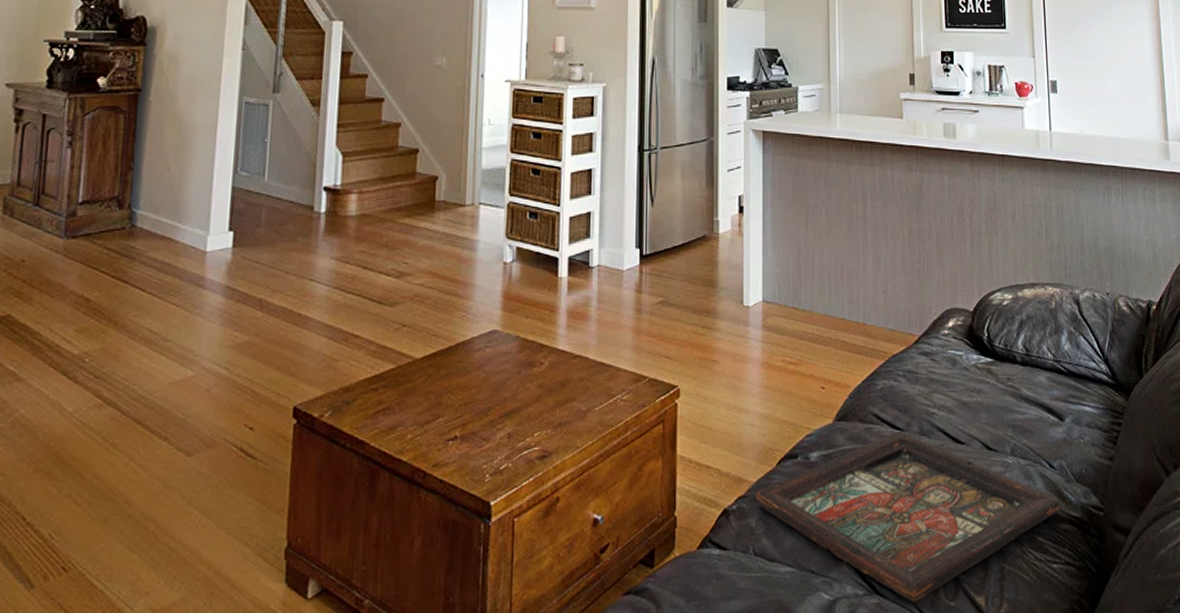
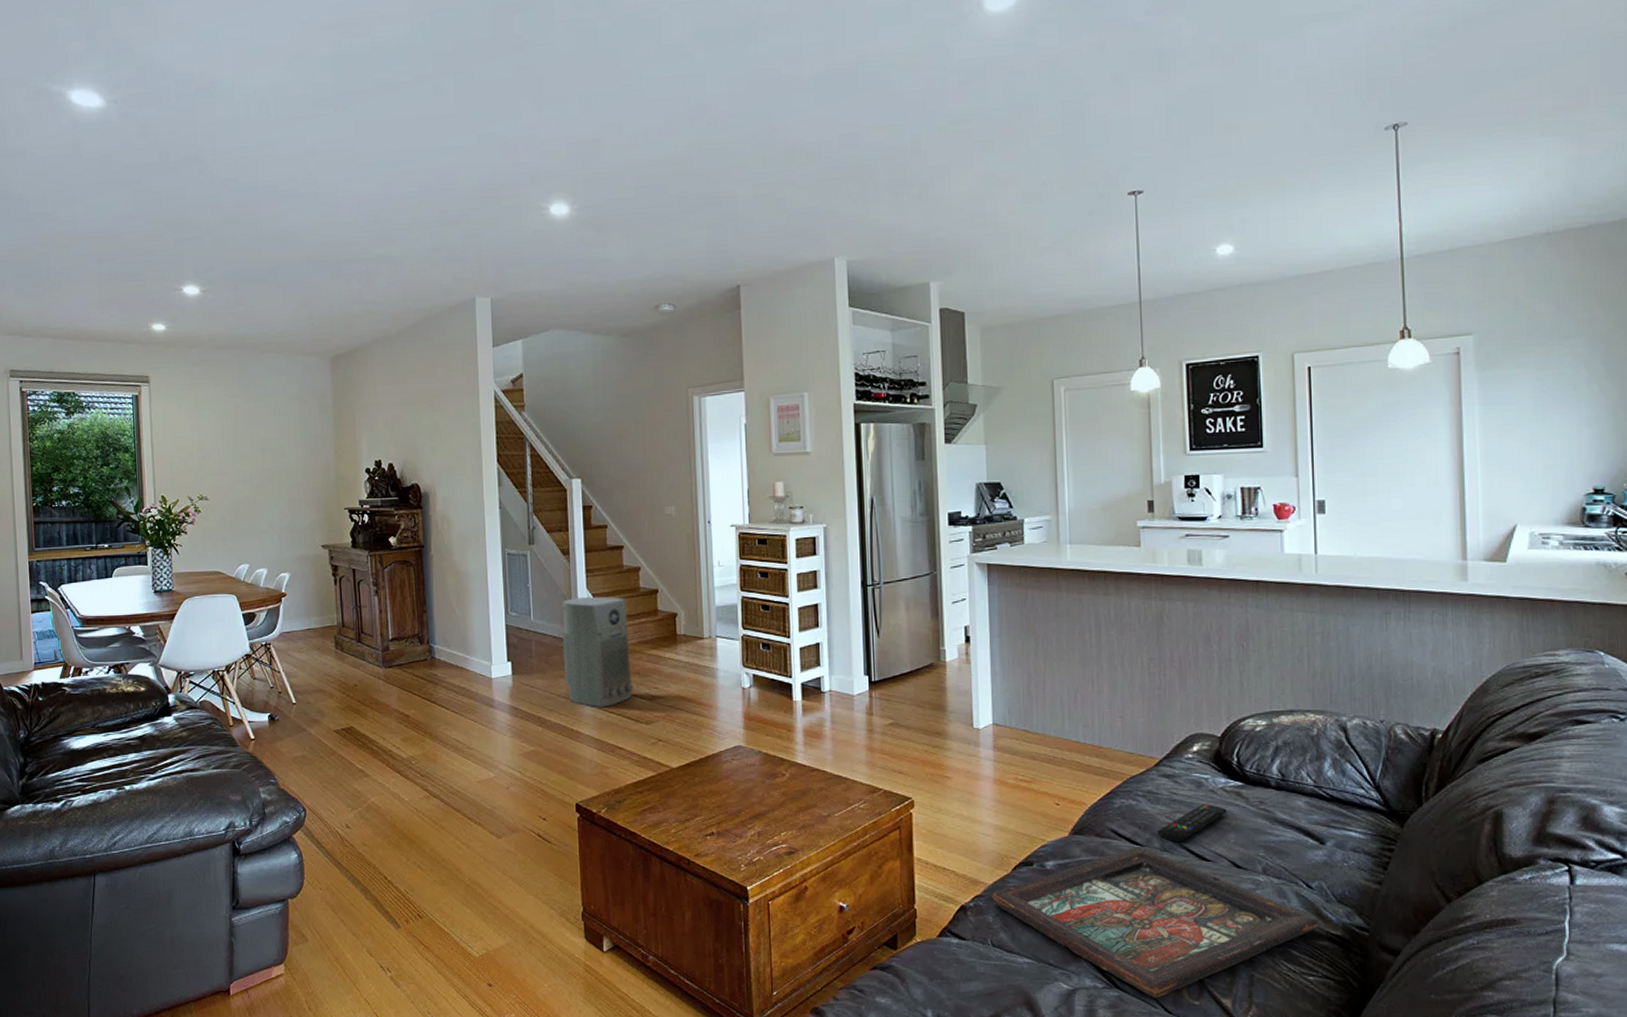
air purifier: none [297,155,381,288] -> present [562,596,633,708]
remote control: none [916,382,979,424] -> present [1157,804,1227,841]

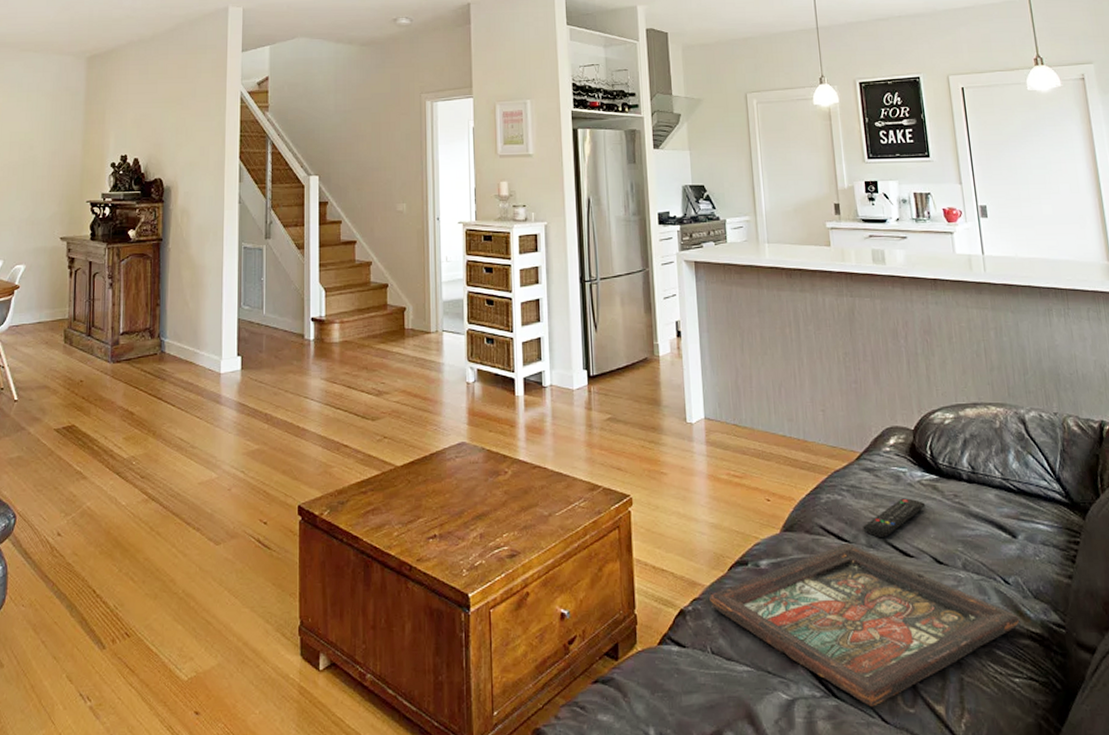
air purifier: present [562,596,633,708] -> none [292,290,360,404]

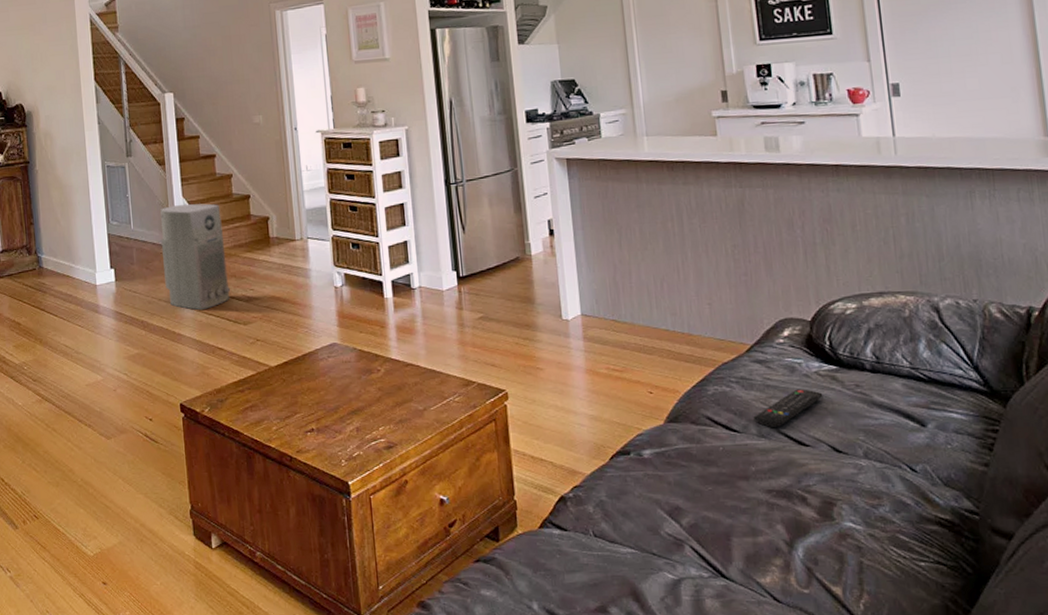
air purifier: none [292,290,360,404] -> present [160,203,230,311]
decorative tray: present [709,543,1020,707] -> none [590,433,927,587]

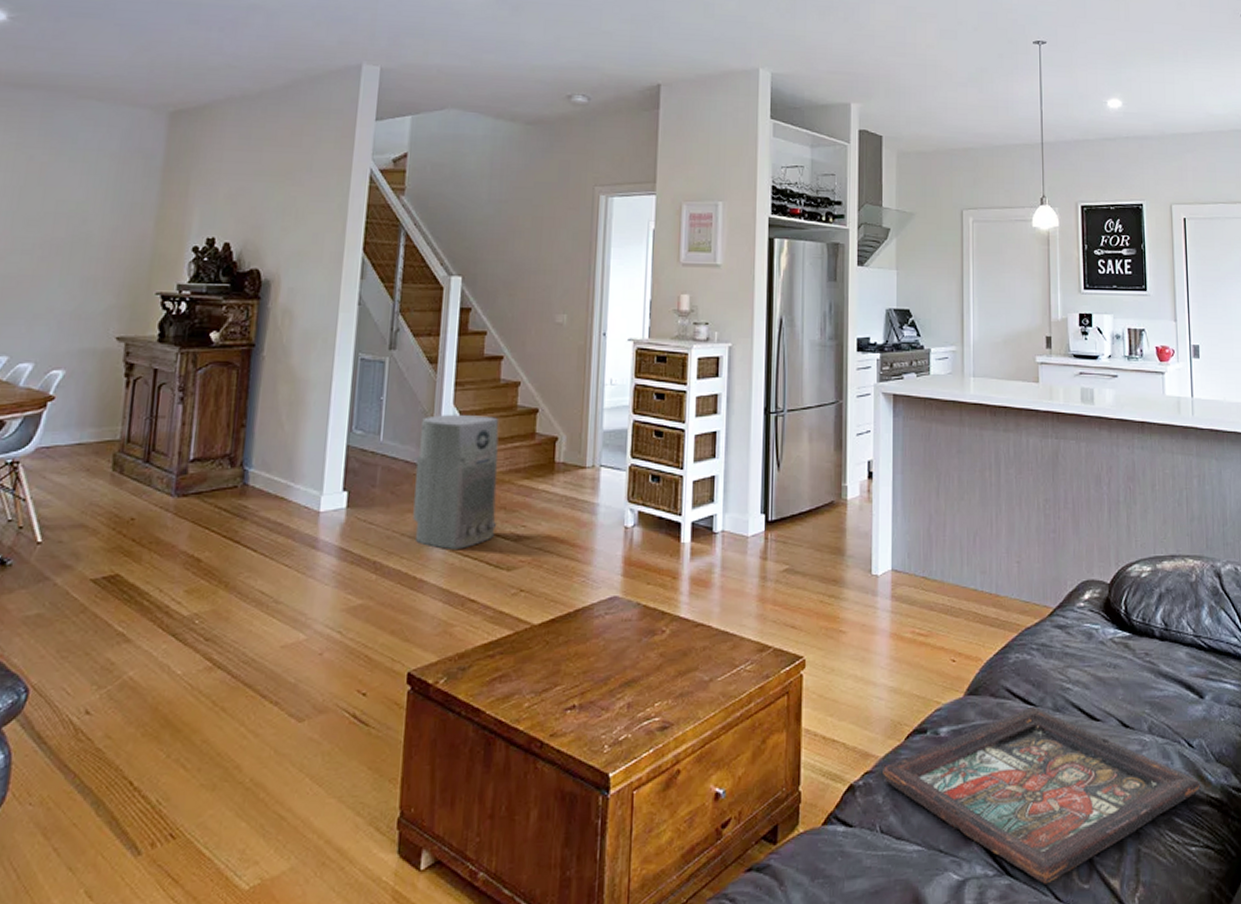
decorative tray: none [590,433,927,587] -> present [883,707,1201,884]
remote control: present [753,389,823,427] -> none [1050,657,1116,700]

